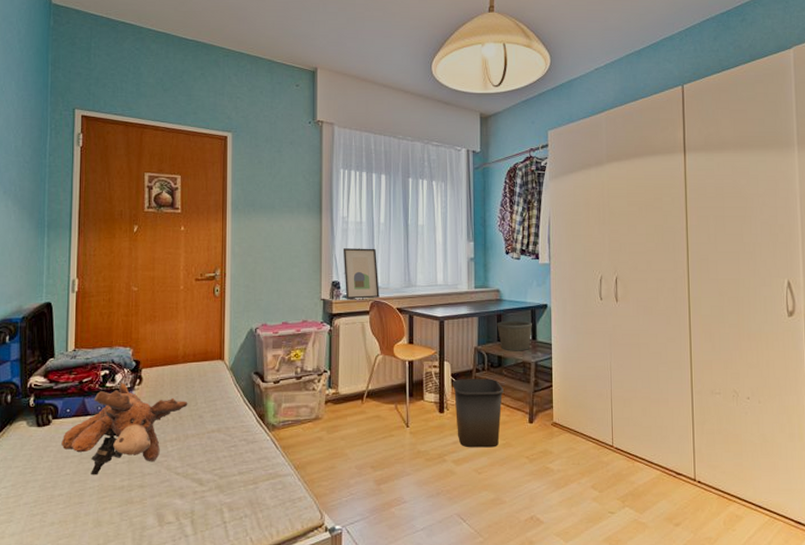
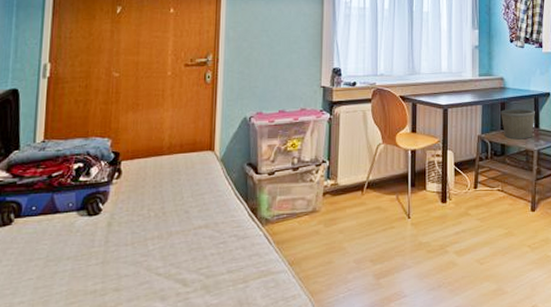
stuffed animal: present [61,383,188,476] -> none [24,176,173,280]
picture frame: present [343,248,380,299] -> none [345,34,382,86]
waste bin: present [452,378,504,448] -> none [455,167,506,238]

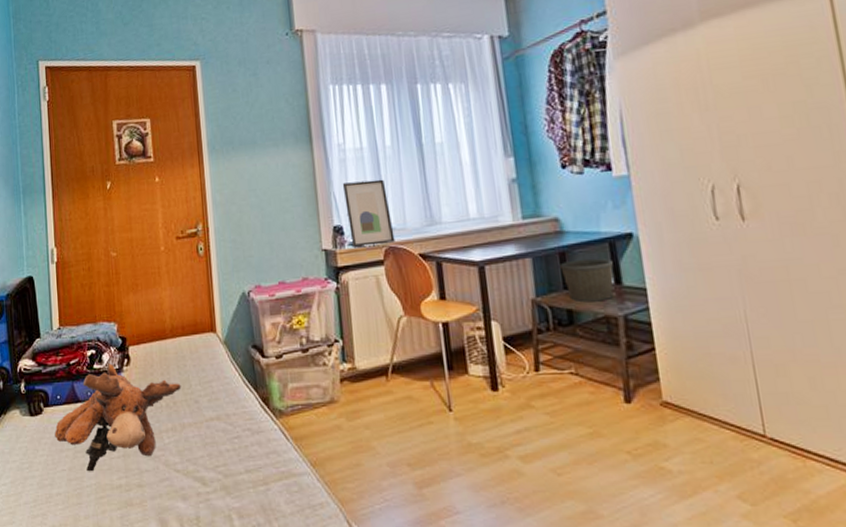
stuffed animal: none [24,176,173,280] -> present [55,363,181,472]
picture frame: none [345,34,382,86] -> present [342,179,395,247]

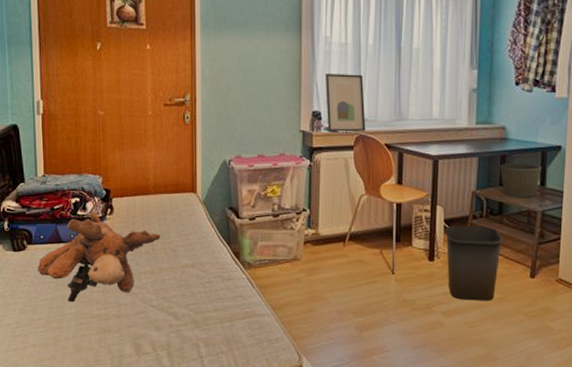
waste bin: none [504,341,583,439] -> present [444,225,503,301]

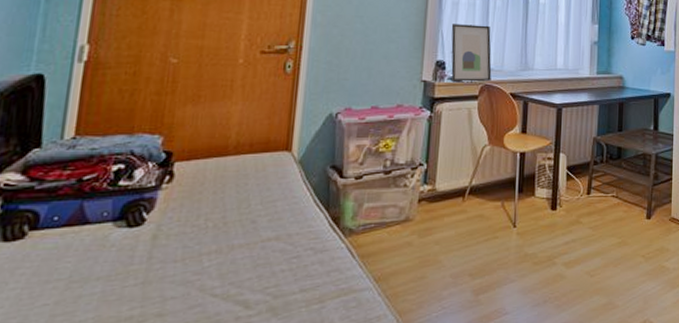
stuffed animal: present [37,211,161,303] -> none [40,180,238,305]
waste bin: present [444,225,503,301] -> none [567,171,622,248]
basket: present [500,162,542,198] -> none [618,109,655,142]

